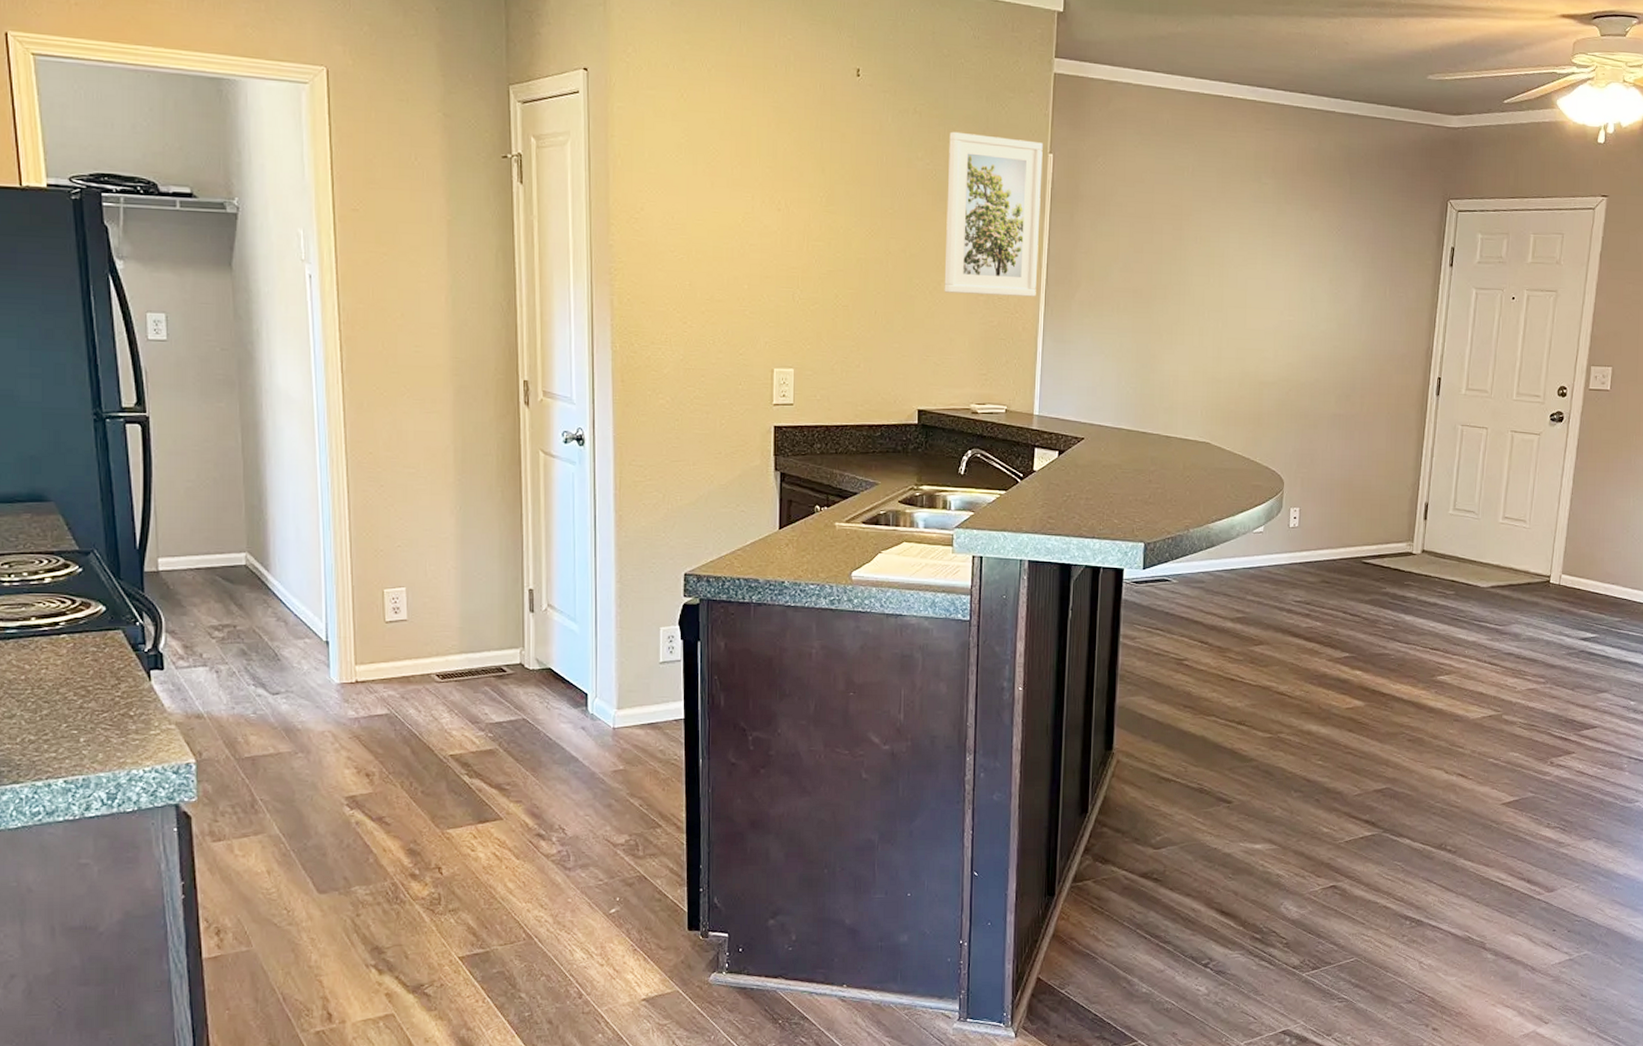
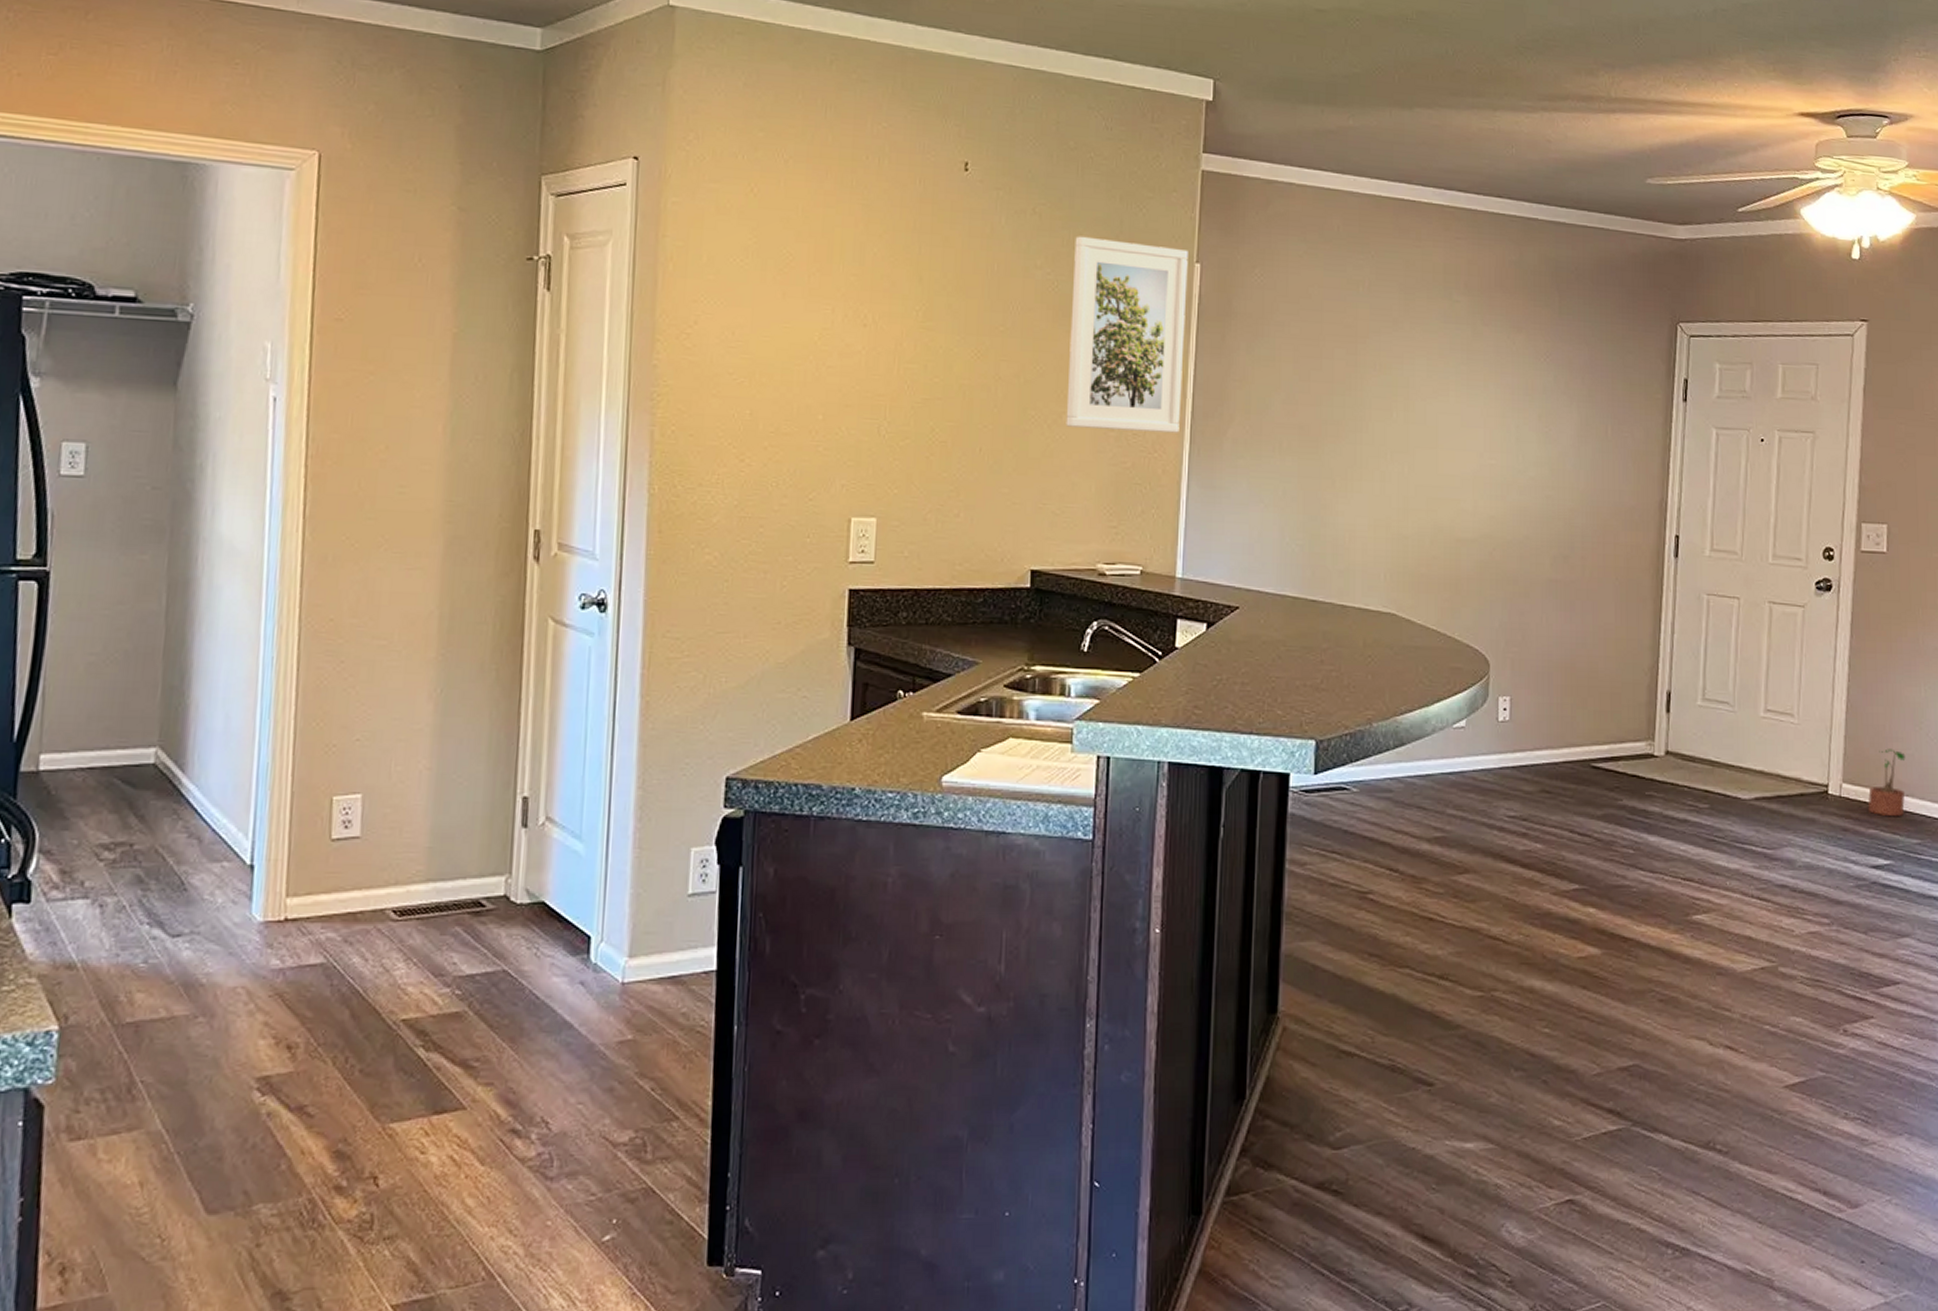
potted plant: none [1581,547,1614,600] -> present [1867,748,1906,816]

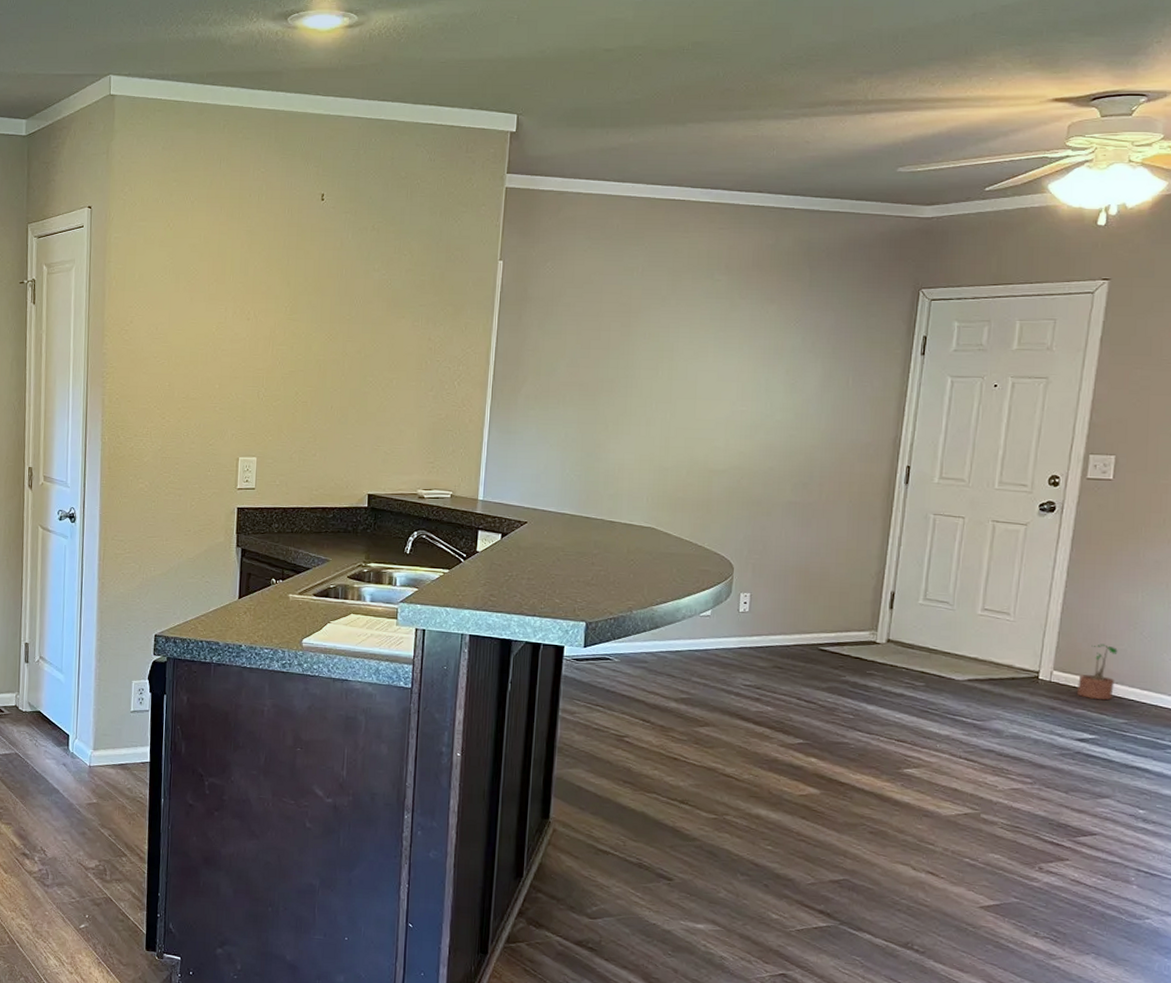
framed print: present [1066,236,1188,433] -> none [395,244,493,392]

